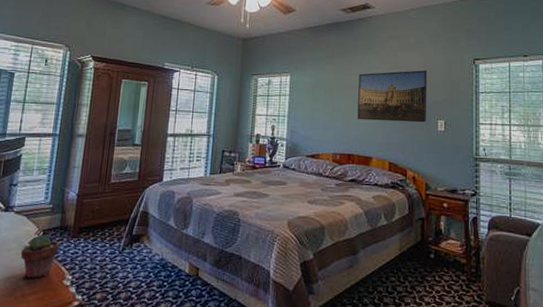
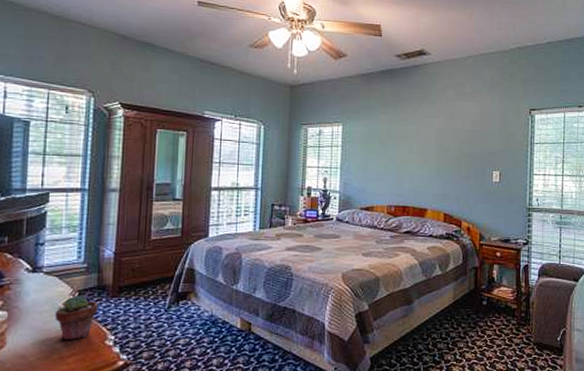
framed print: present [357,70,428,123] -> none [412,120,484,174]

